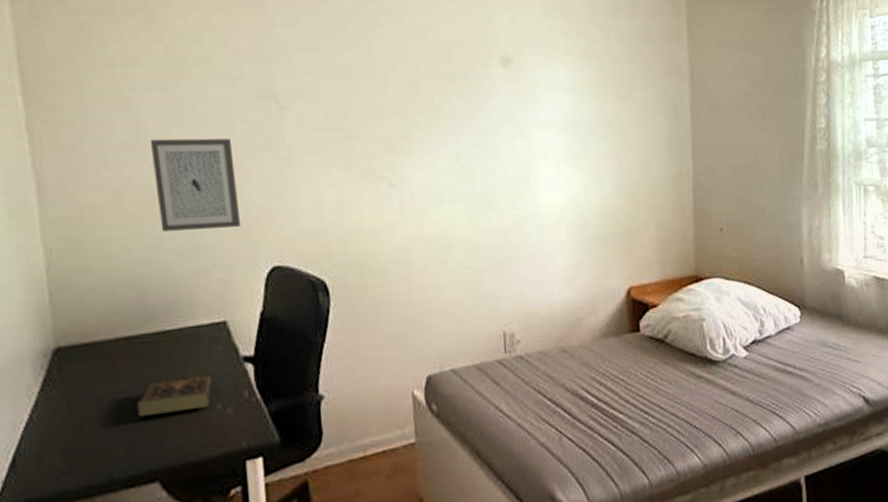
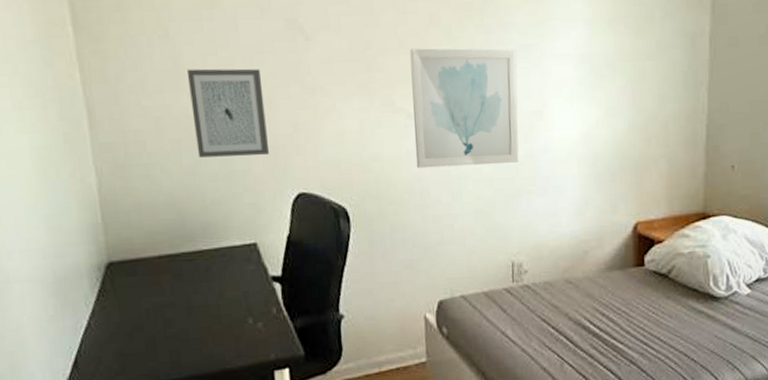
book: present [137,376,213,416] -> none [179,293,245,327]
wall art: none [390,116,507,238] -> present [410,48,519,169]

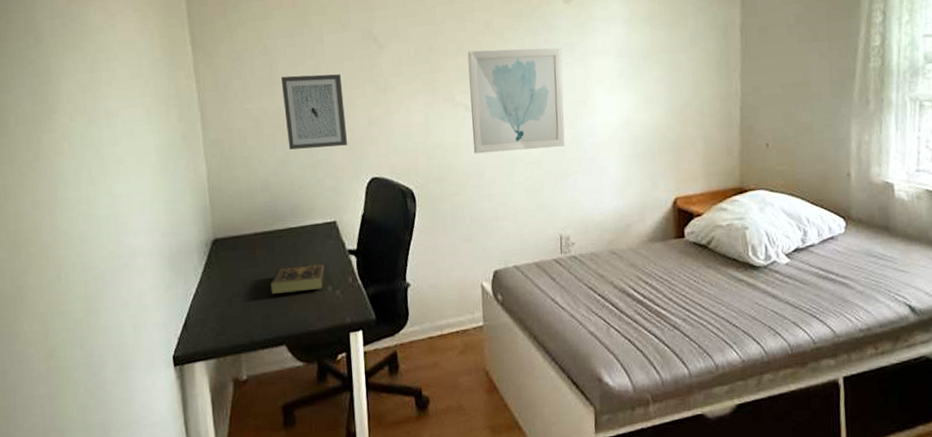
book: none [179,293,245,327] -> present [270,264,325,294]

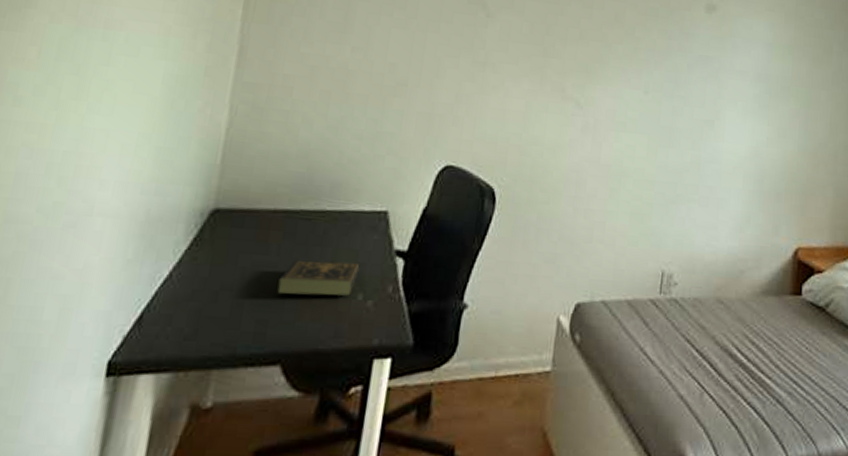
wall art: present [280,74,348,150] -> none [346,24,433,121]
wall art: present [467,47,565,154] -> none [577,41,695,168]

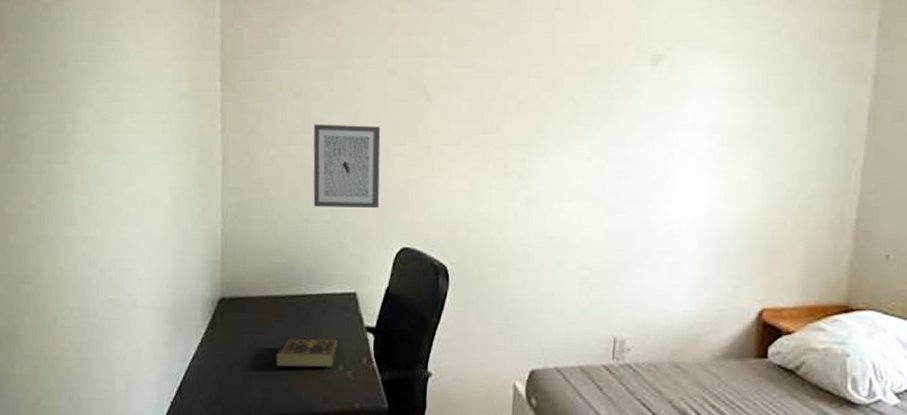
wall art: none [346,24,433,121] -> present [313,124,381,208]

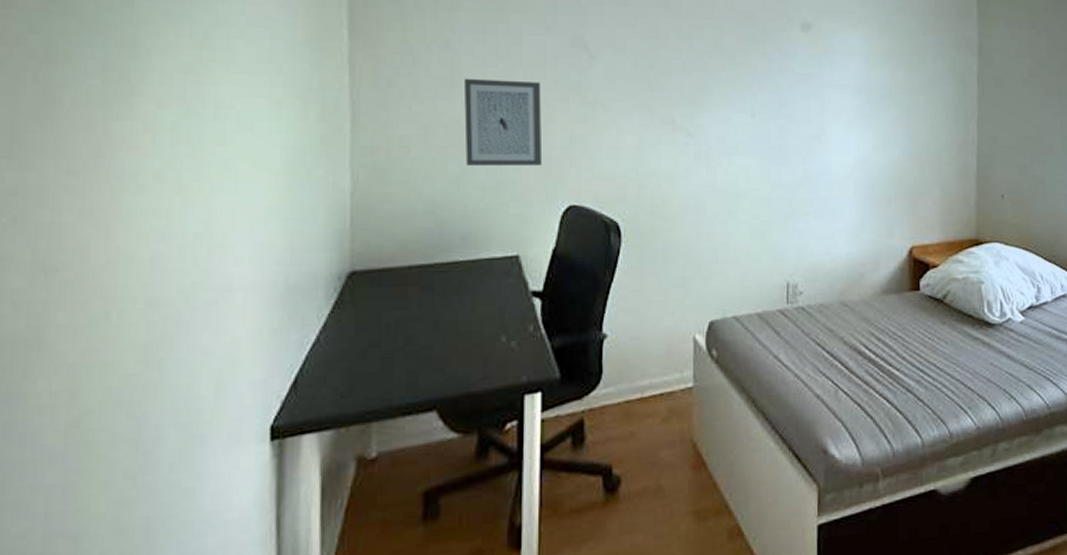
book: present [276,338,338,367] -> none [423,308,499,344]

